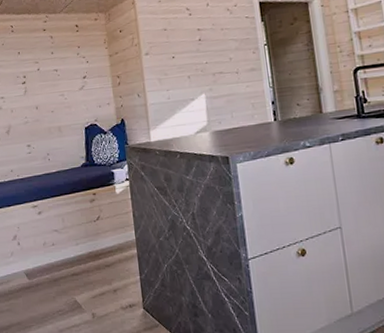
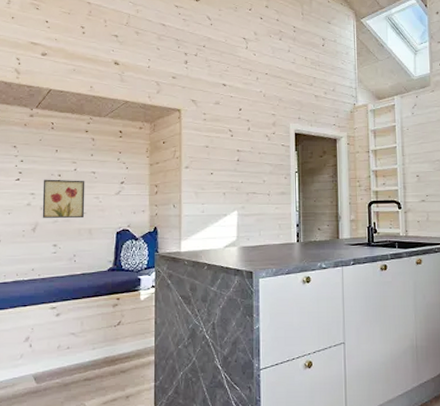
wall art: none [10,79,53,120] -> present [42,179,85,219]

